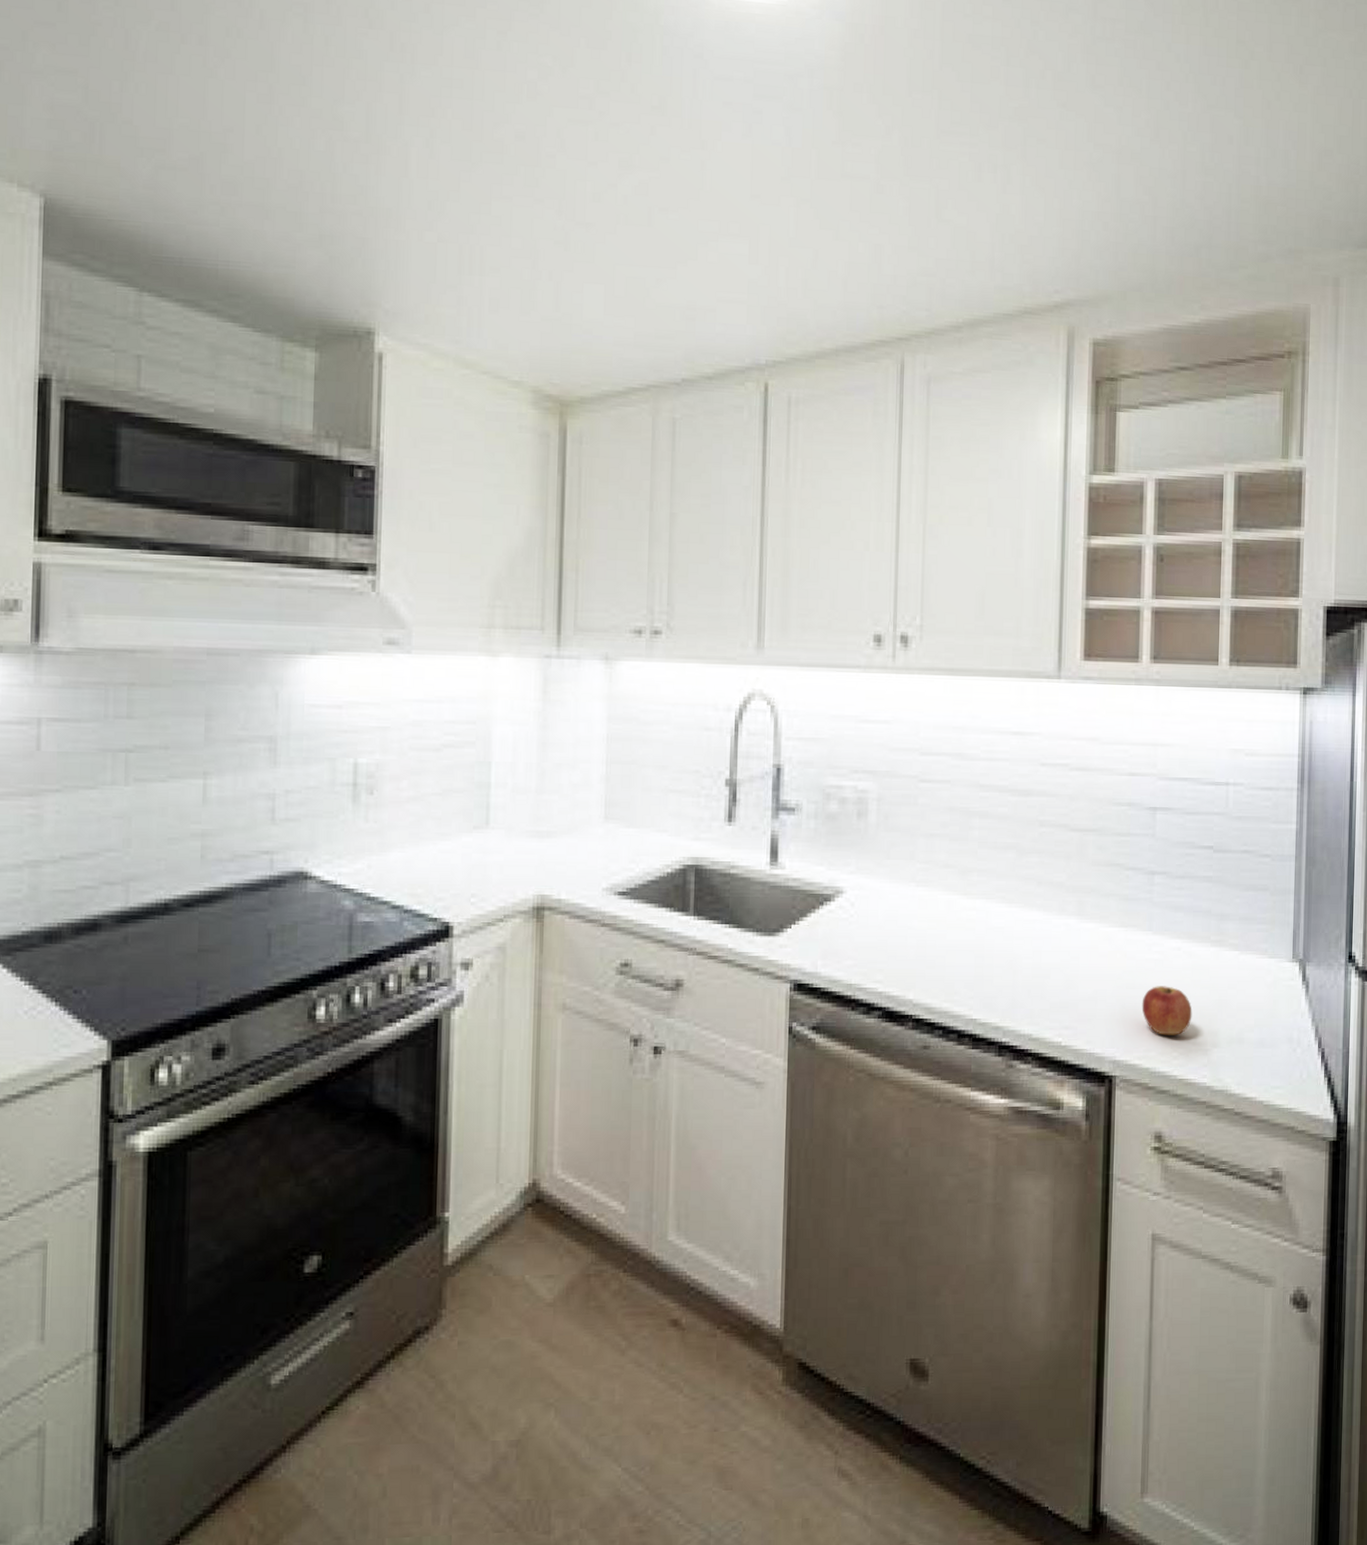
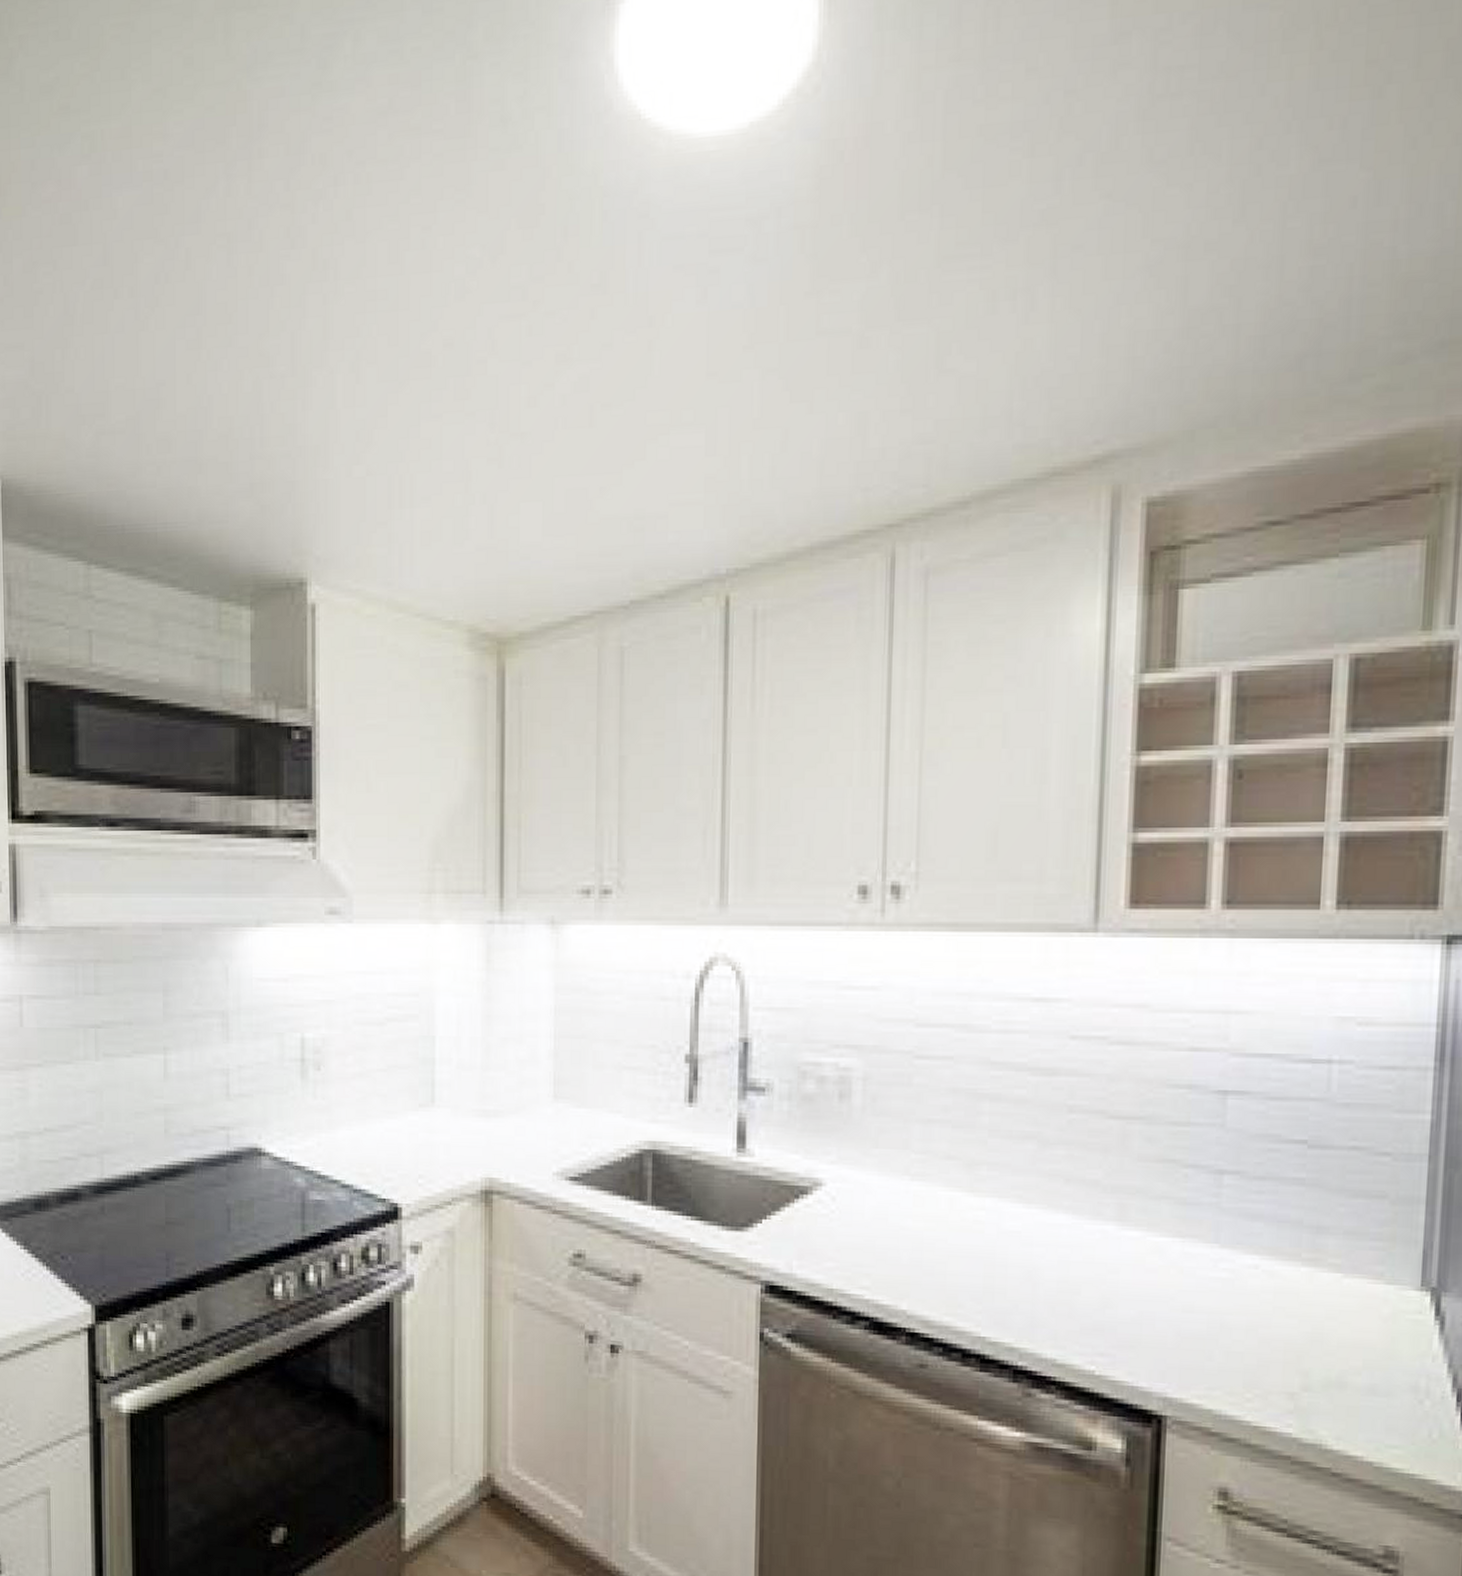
apple: present [1141,986,1193,1035] -> none [1203,1311,1274,1373]

